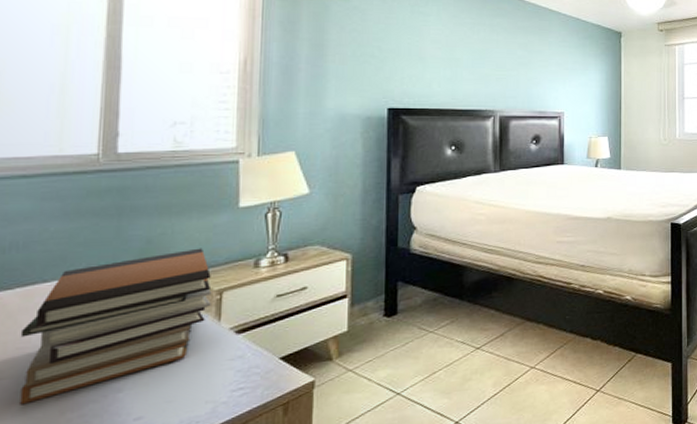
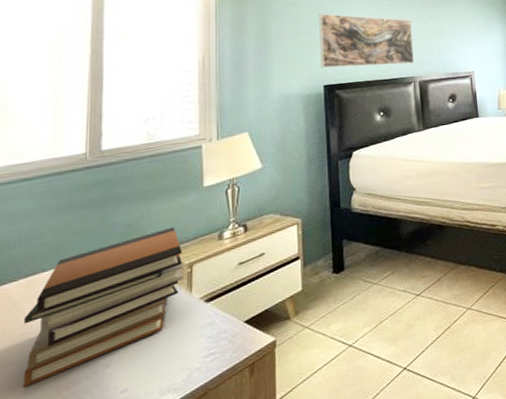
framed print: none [386,25,497,95] -> present [319,14,415,69]

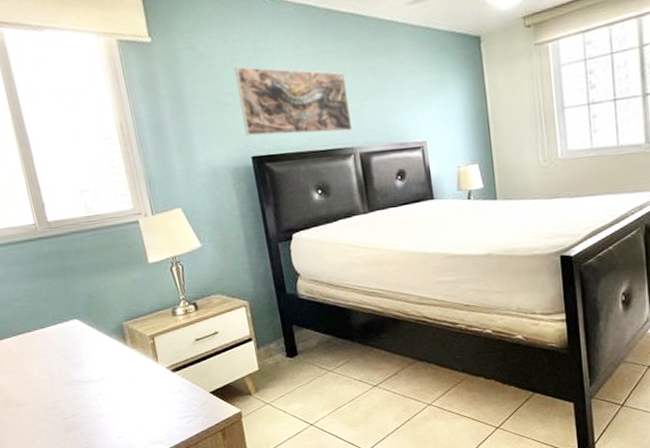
book stack: present [23,227,183,388] -> none [25,300,148,424]

